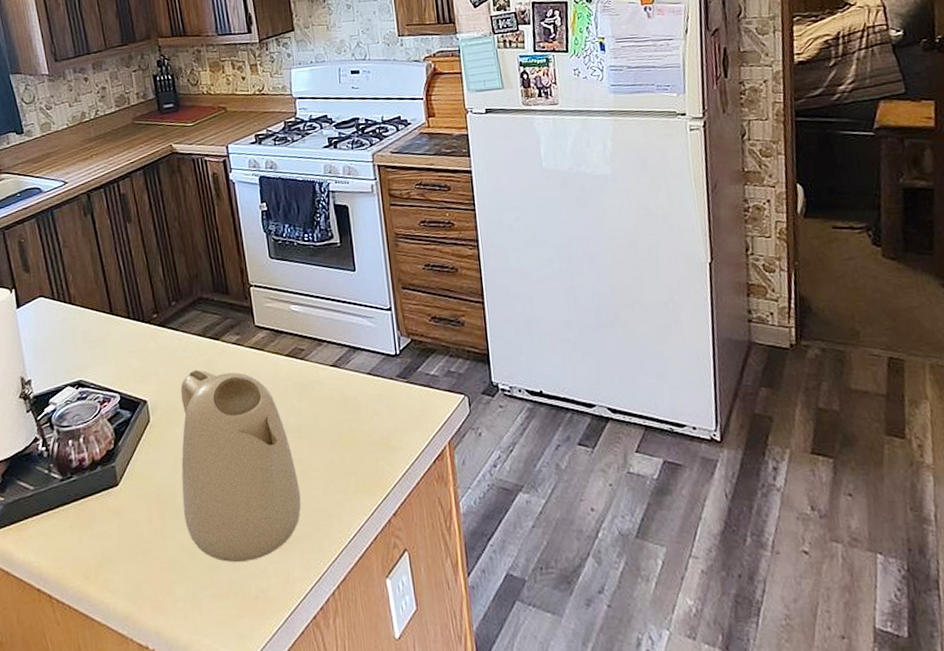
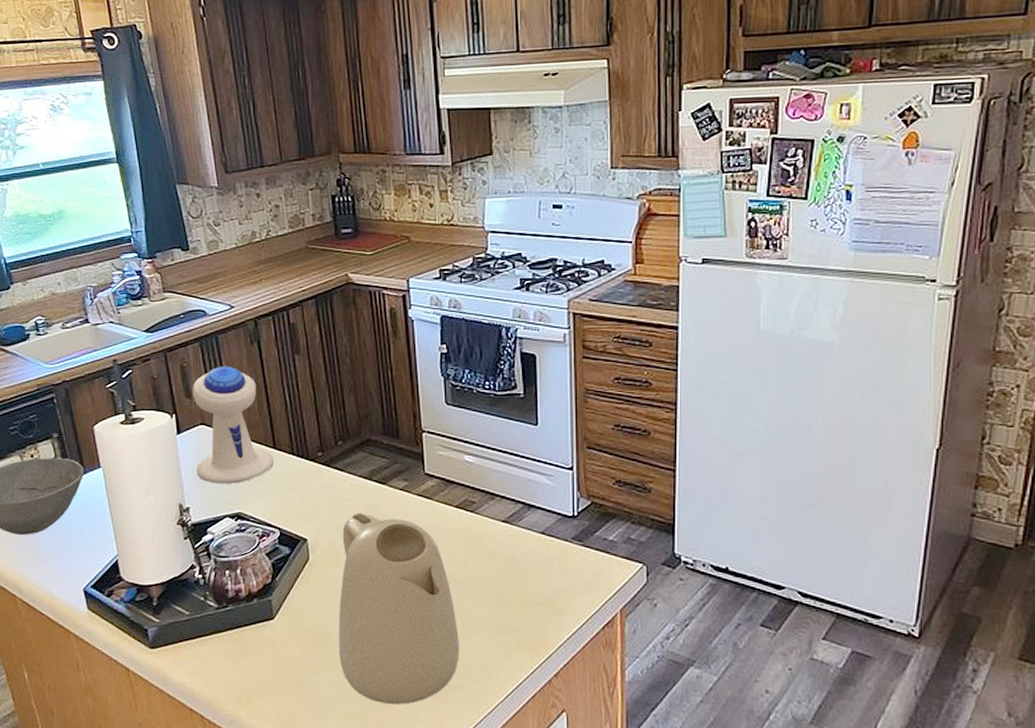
speaker: none [31,238,111,354] -> present [193,366,274,484]

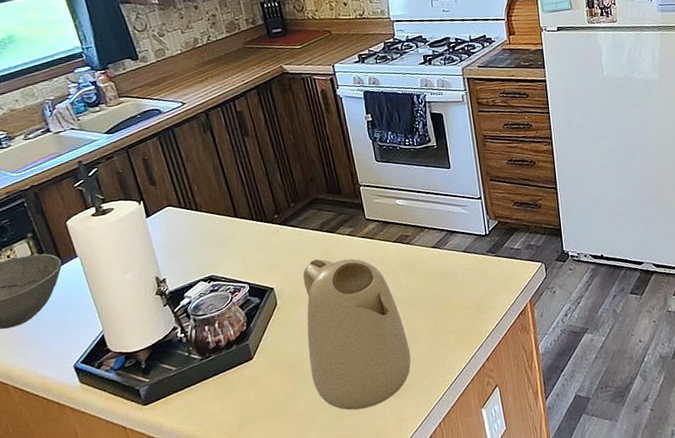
speaker: present [193,366,274,484] -> none [156,153,237,255]

